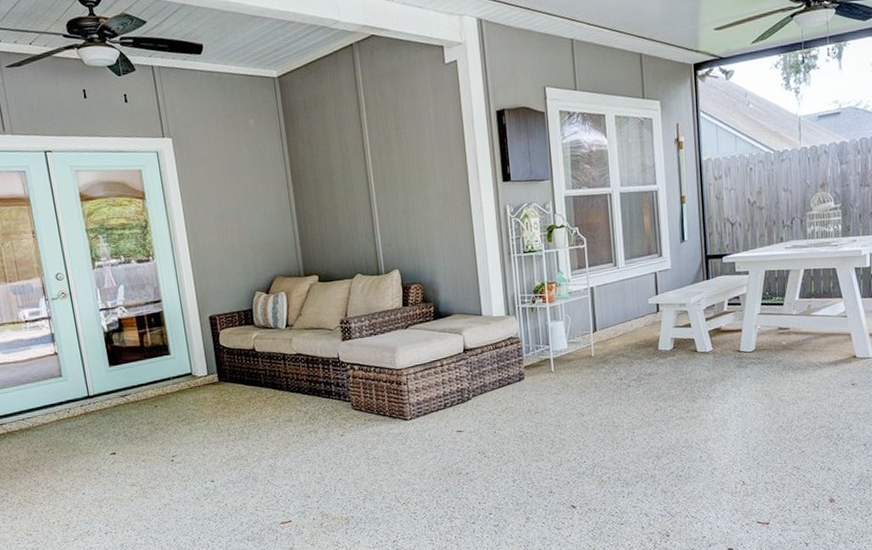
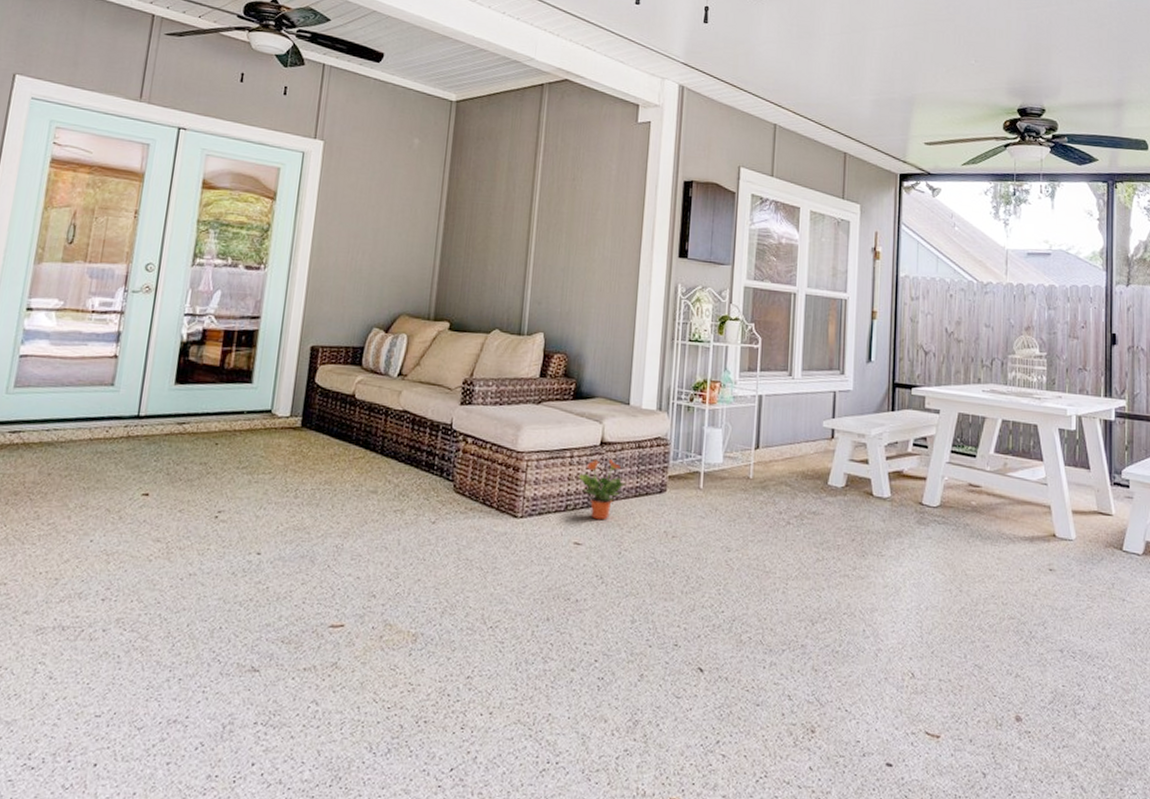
potted plant: none [451,362,492,411] -> present [579,459,628,521]

